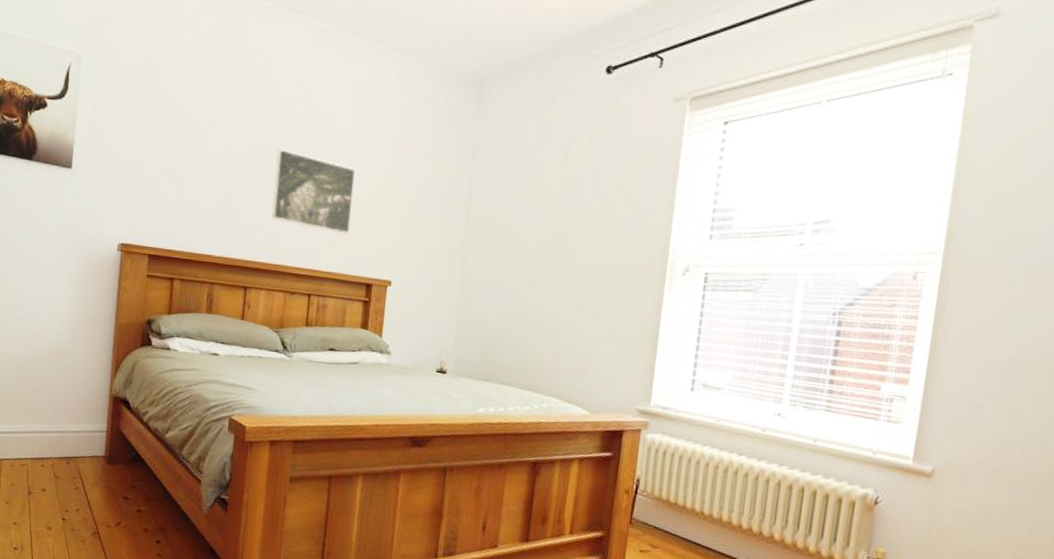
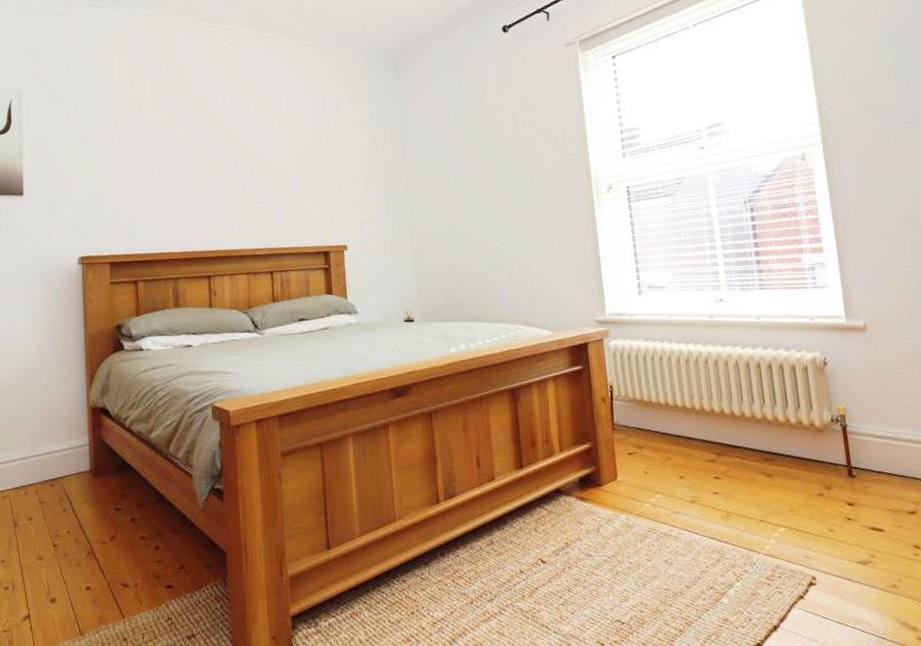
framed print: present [270,149,356,235] -> none [219,143,301,211]

